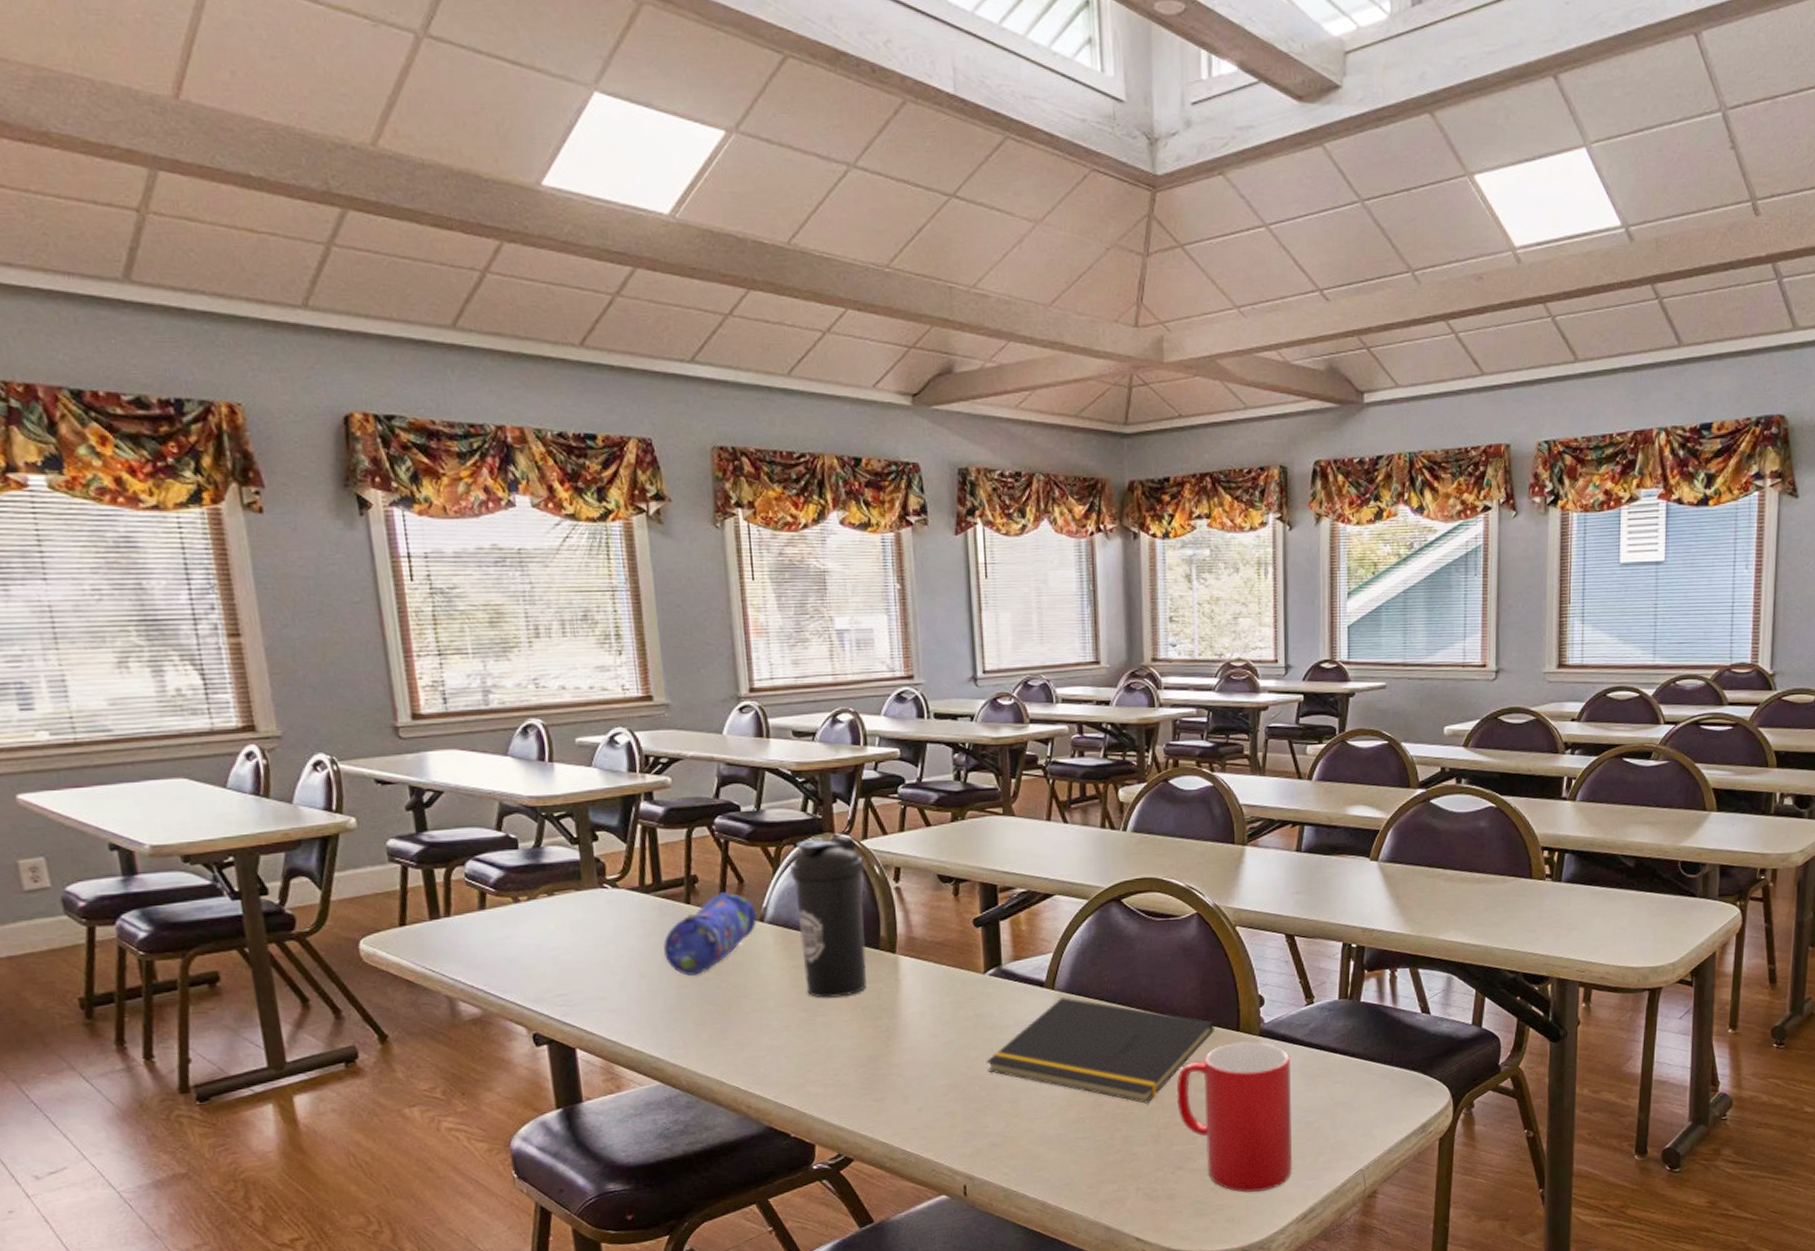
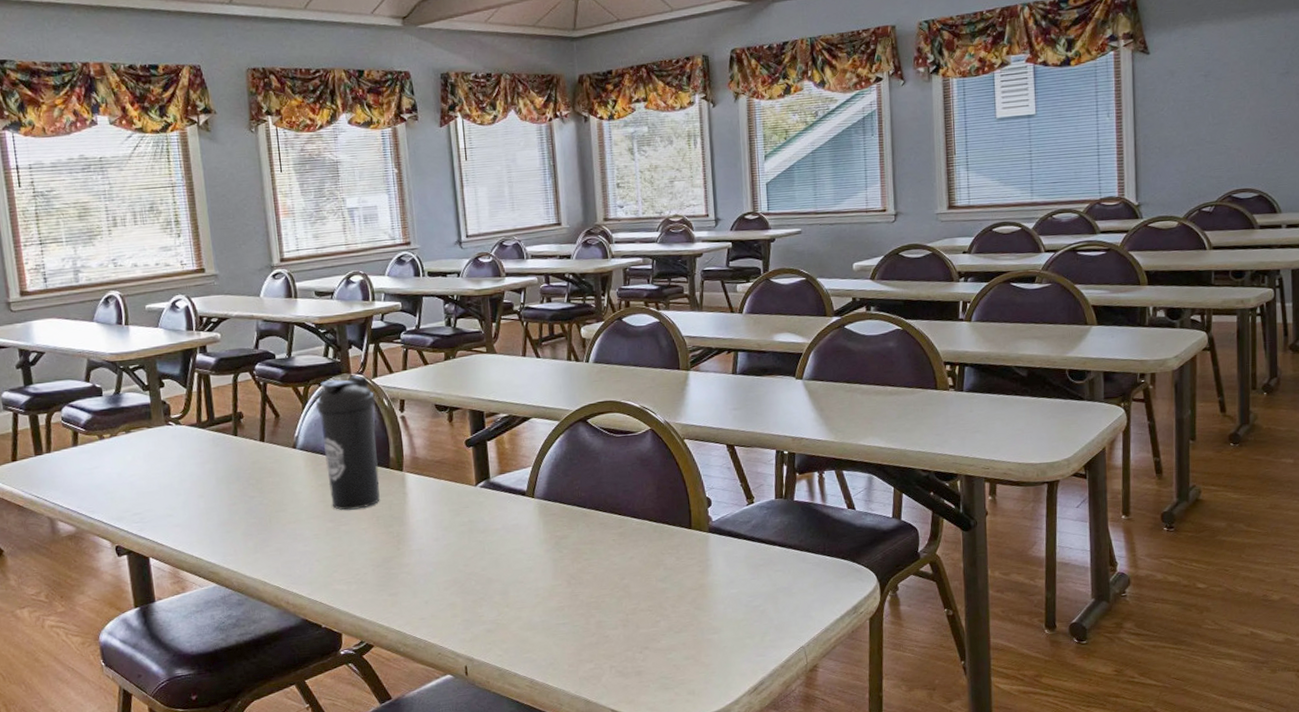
pencil case: present [663,892,757,976] -> none [217,425,291,495]
notepad: present [986,997,1214,1104] -> none [480,504,670,593]
cup: present [1176,1041,1293,1193] -> none [640,537,744,669]

